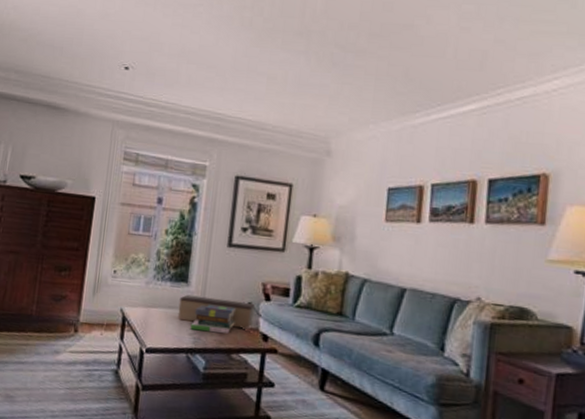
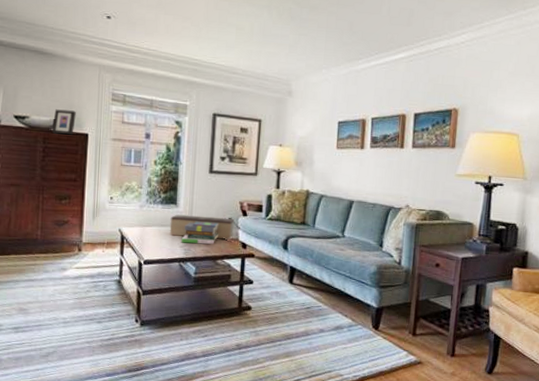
picture frame: none [57,169,84,198] -> present [51,109,76,135]

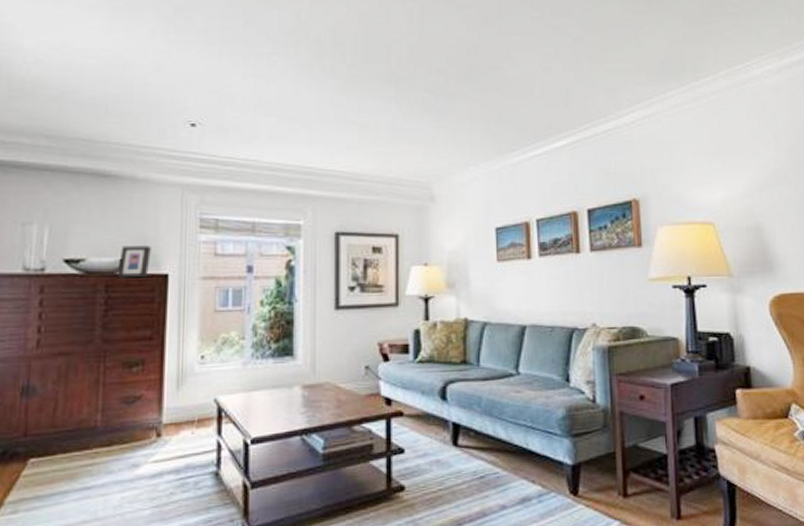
decorative box: present [169,214,234,240] -> none [285,366,373,399]
books: present [181,221,219,244] -> none [302,374,353,408]

